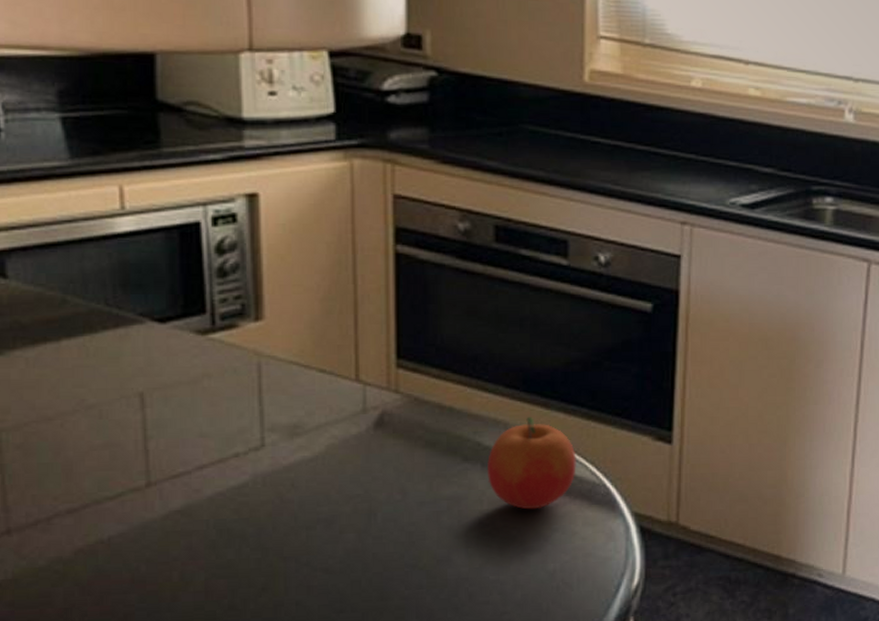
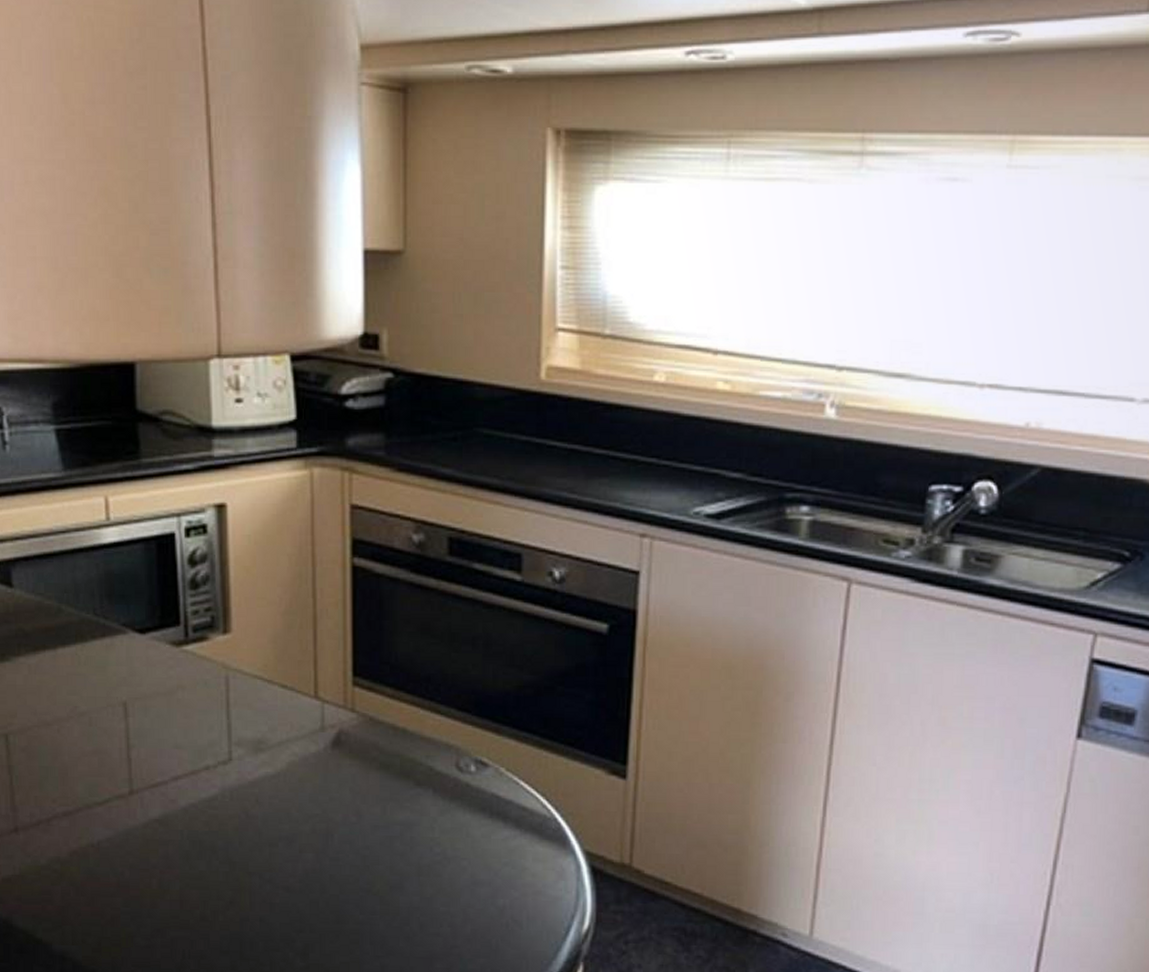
fruit: present [486,417,576,510] -> none [438,743,527,841]

